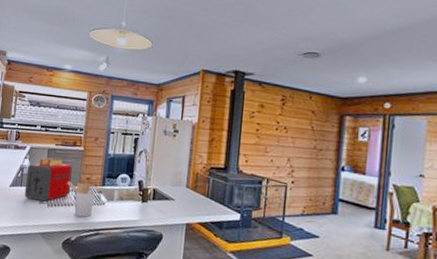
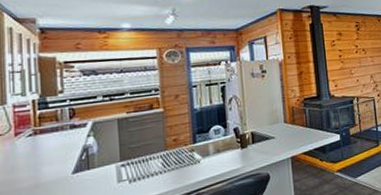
toaster: present [24,157,72,202] -> none [93,125,156,182]
utensil holder: present [67,181,95,217] -> none [149,144,187,183]

